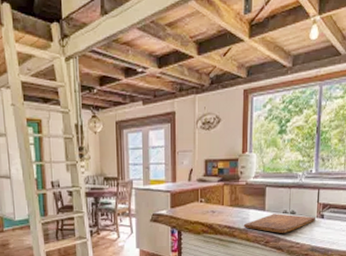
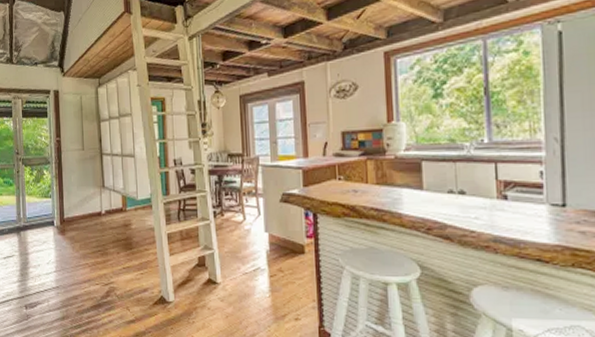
cutting board: present [243,213,317,233] -> none [395,193,497,218]

